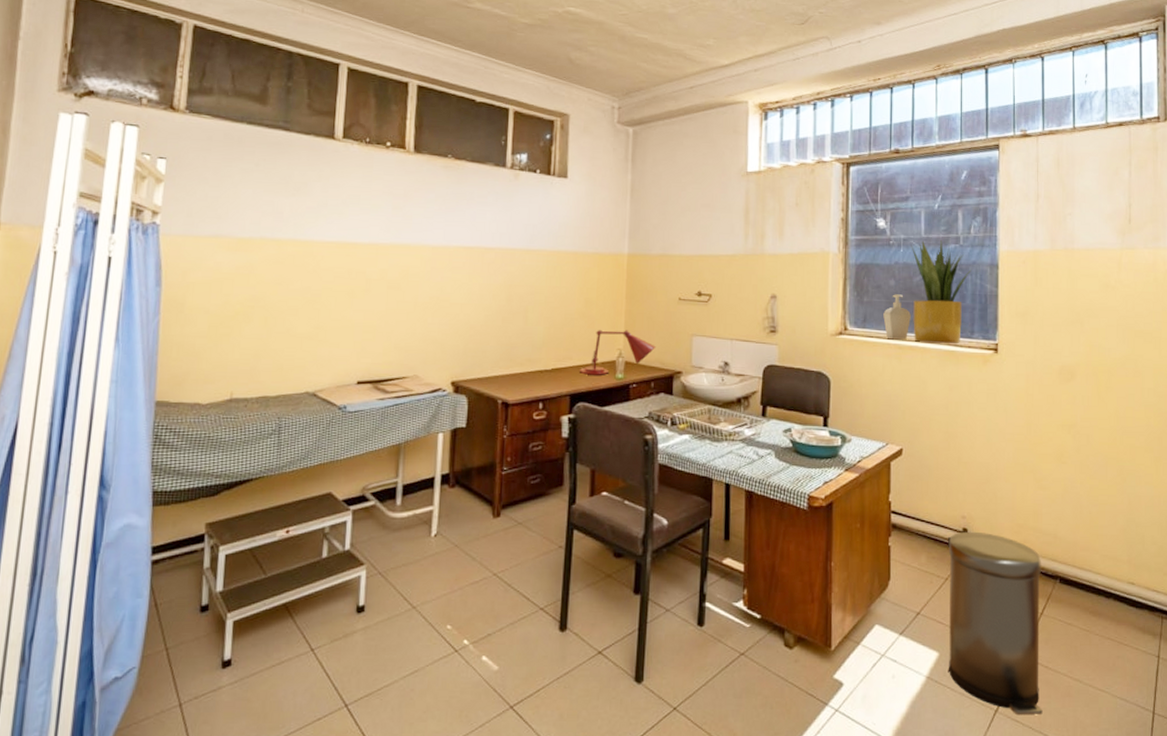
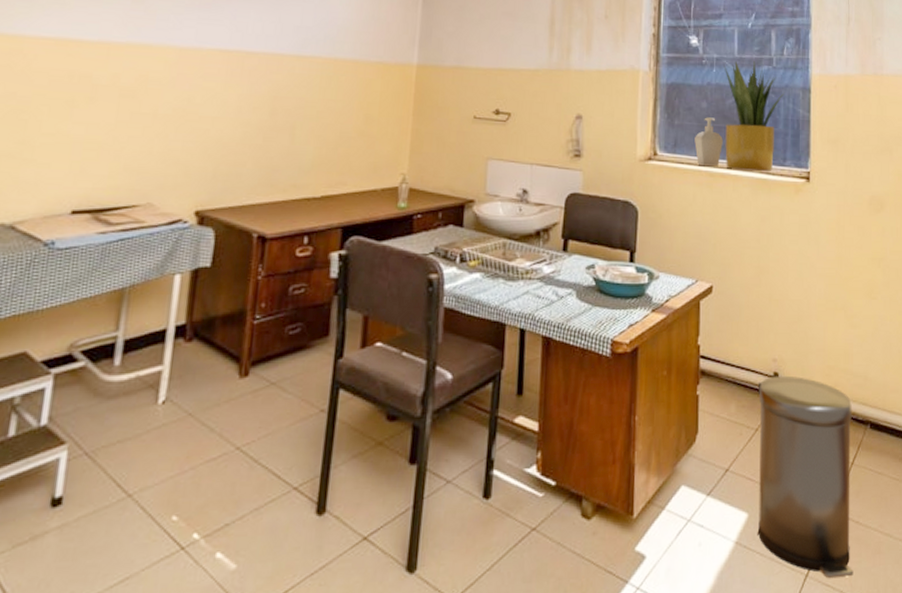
desk lamp: present [580,330,657,375] -> none [355,151,446,204]

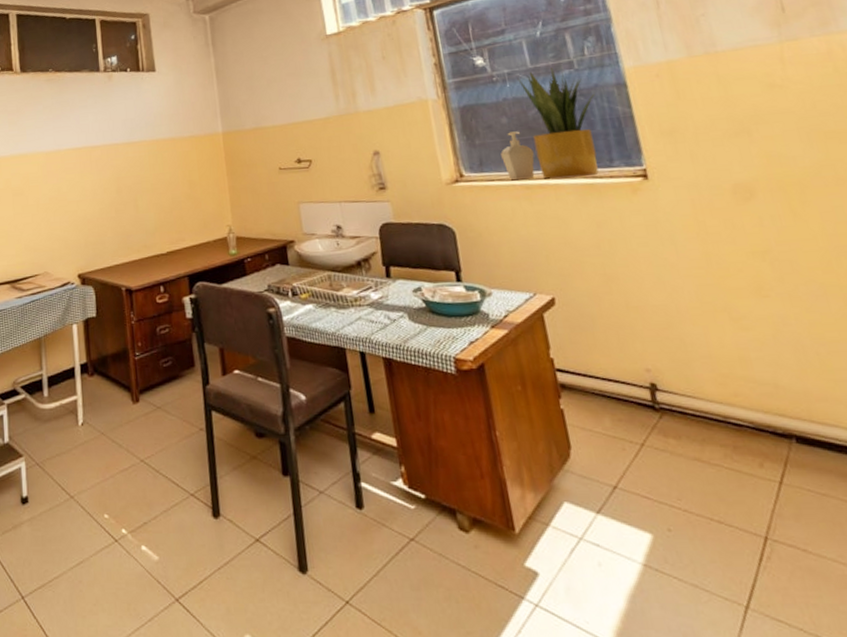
pedal bin: present [757,375,854,579] -> none [632,386,814,614]

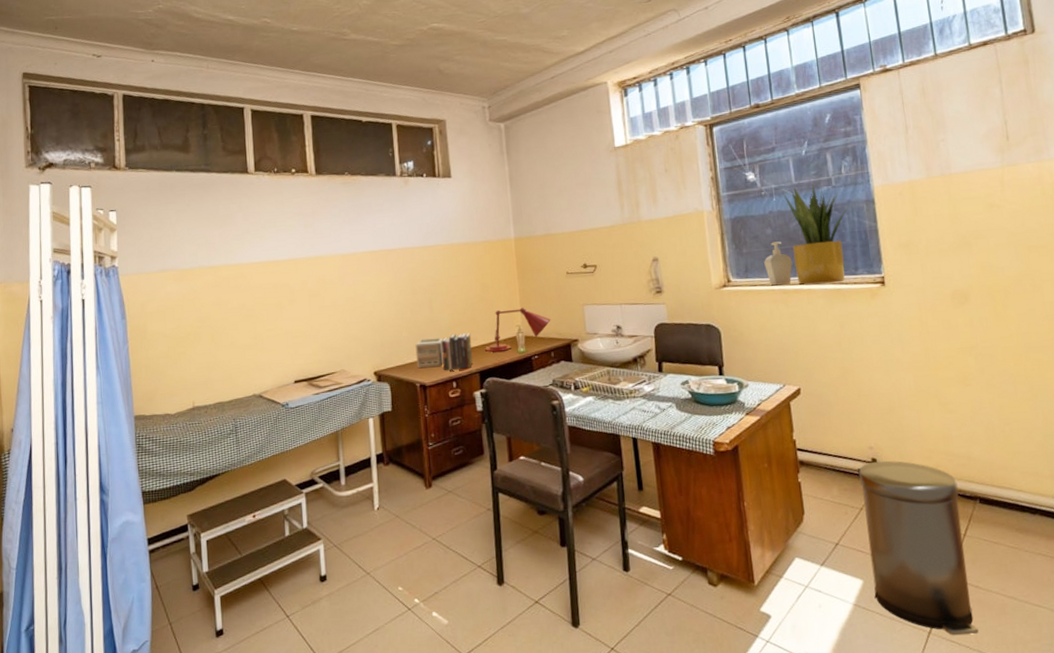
desk organizer: none [120,238,151,272] -> present [415,337,444,369]
books: none [147,233,182,273] -> present [441,333,473,370]
desk lamp: none [194,206,265,254] -> present [485,307,552,352]
pedal bin: none [632,386,814,614] -> present [856,460,979,636]

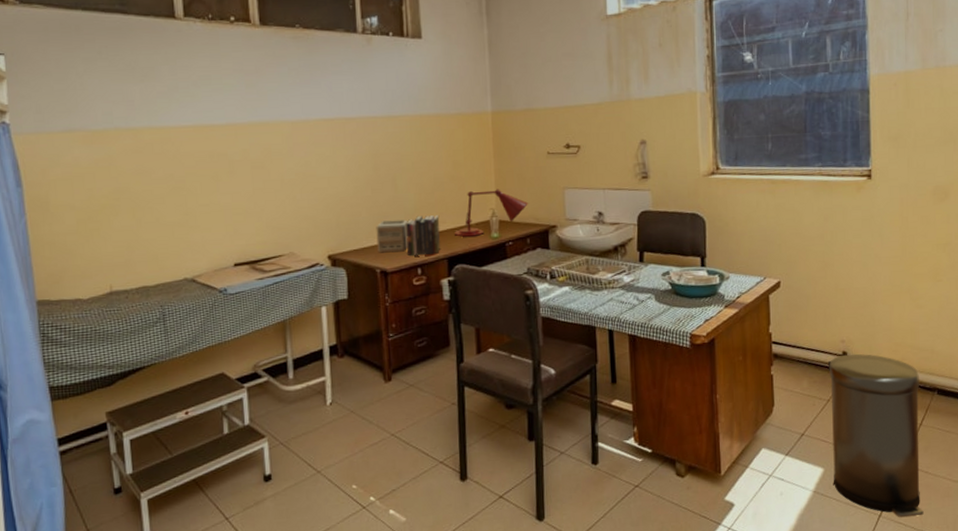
soap bottle: present [764,241,792,286] -> none [755,128,783,175]
planter: present [783,184,848,285] -> none [779,69,842,176]

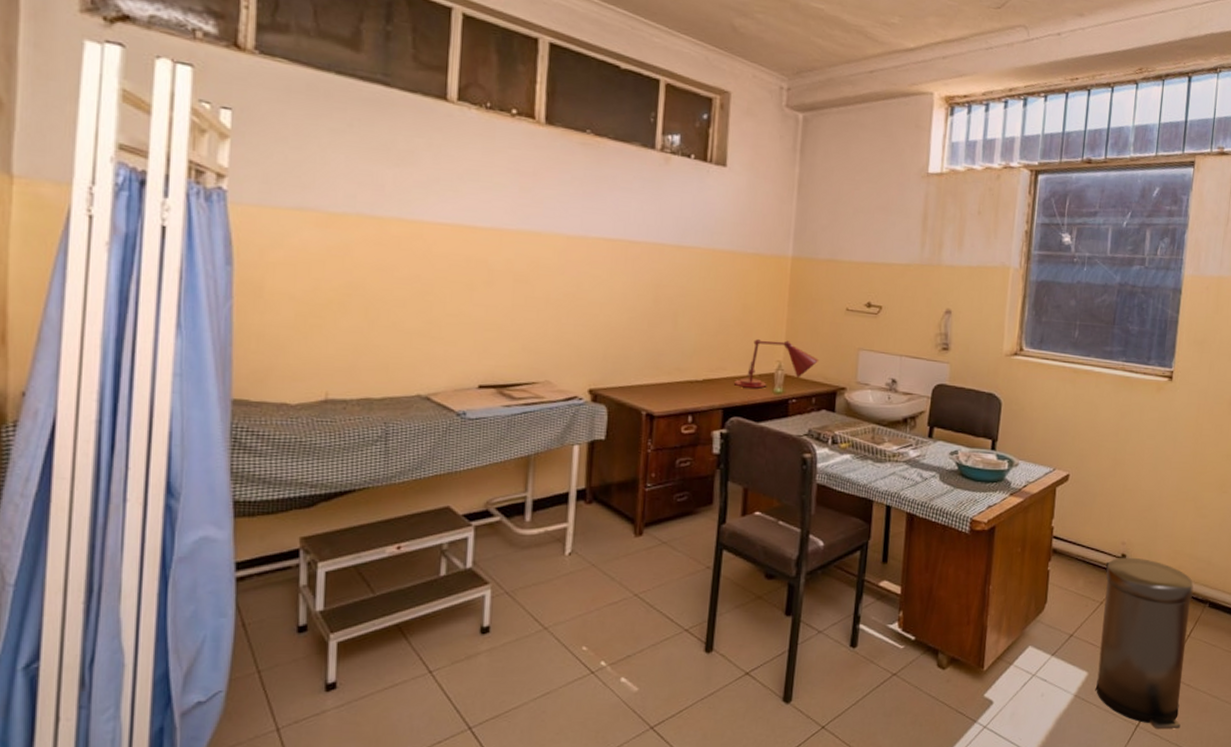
desk organizer: present [376,219,409,253] -> none [646,359,685,396]
books: present [406,215,441,255] -> none [679,359,720,402]

